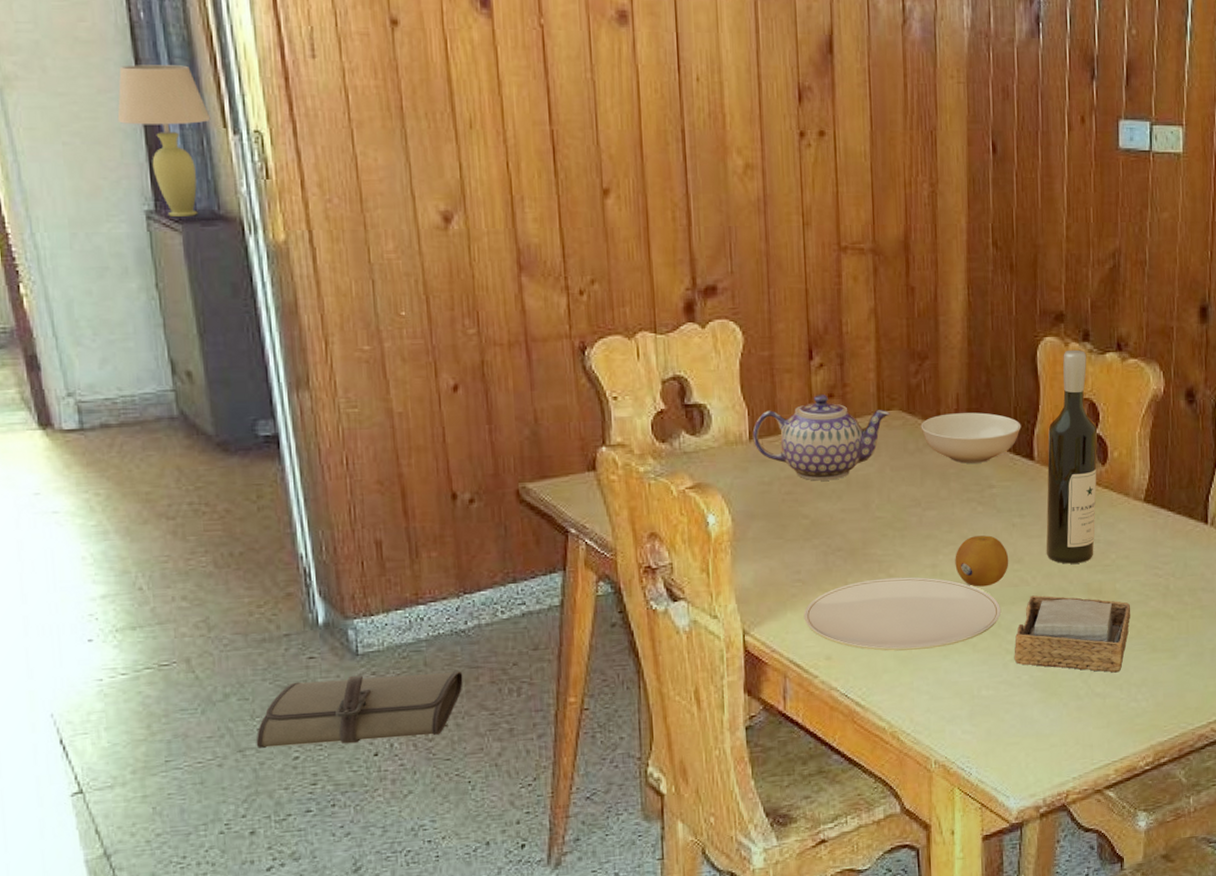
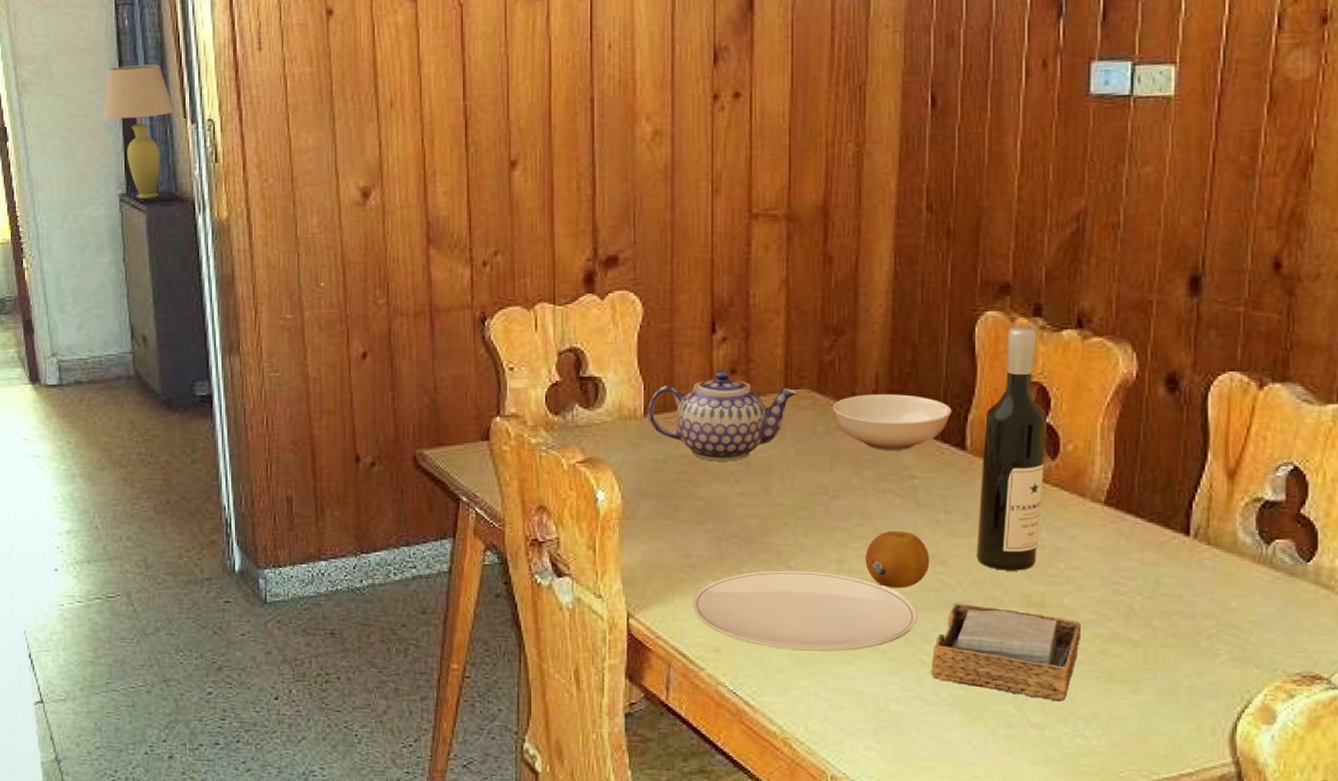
tool roll: present [256,671,463,749] -> none [178,622,356,686]

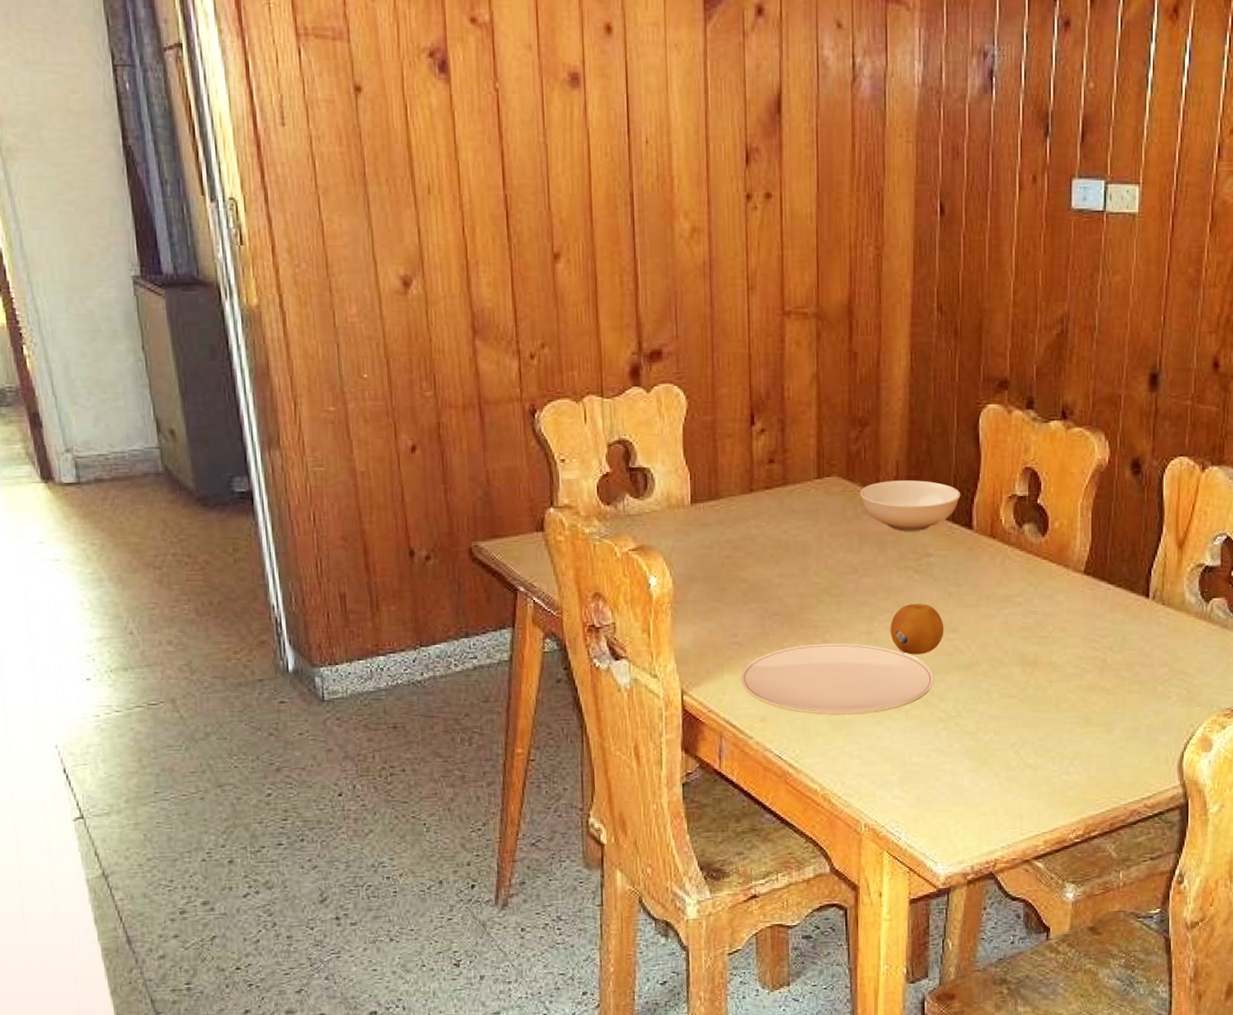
table lamp: present [103,64,174,199] -> none [106,135,190,282]
teapot: present [647,369,799,461] -> none [694,459,831,546]
napkin holder: present [931,603,1082,702] -> none [946,665,1067,745]
bottle: present [976,326,1048,571] -> none [982,417,1039,635]

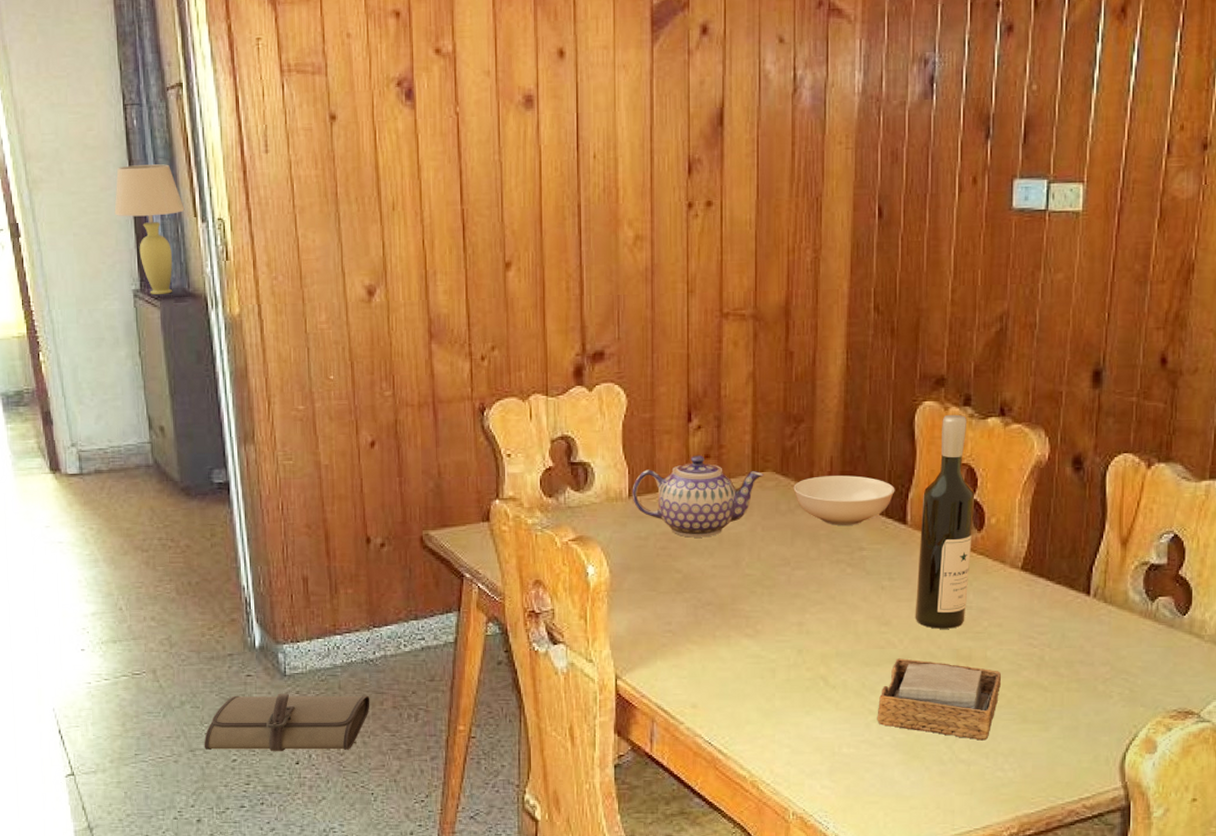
table lamp: none [106,135,190,282] -> present [114,164,185,294]
tool roll: none [233,719,419,785] -> present [204,693,370,752]
teapot: none [694,459,831,546] -> present [632,454,765,538]
plate: present [740,643,934,716] -> none [672,633,865,705]
fruit: present [890,604,944,655] -> none [821,597,876,647]
napkin holder: none [946,665,1067,745] -> present [877,658,1002,741]
bottle: none [982,417,1039,635] -> present [915,414,975,629]

